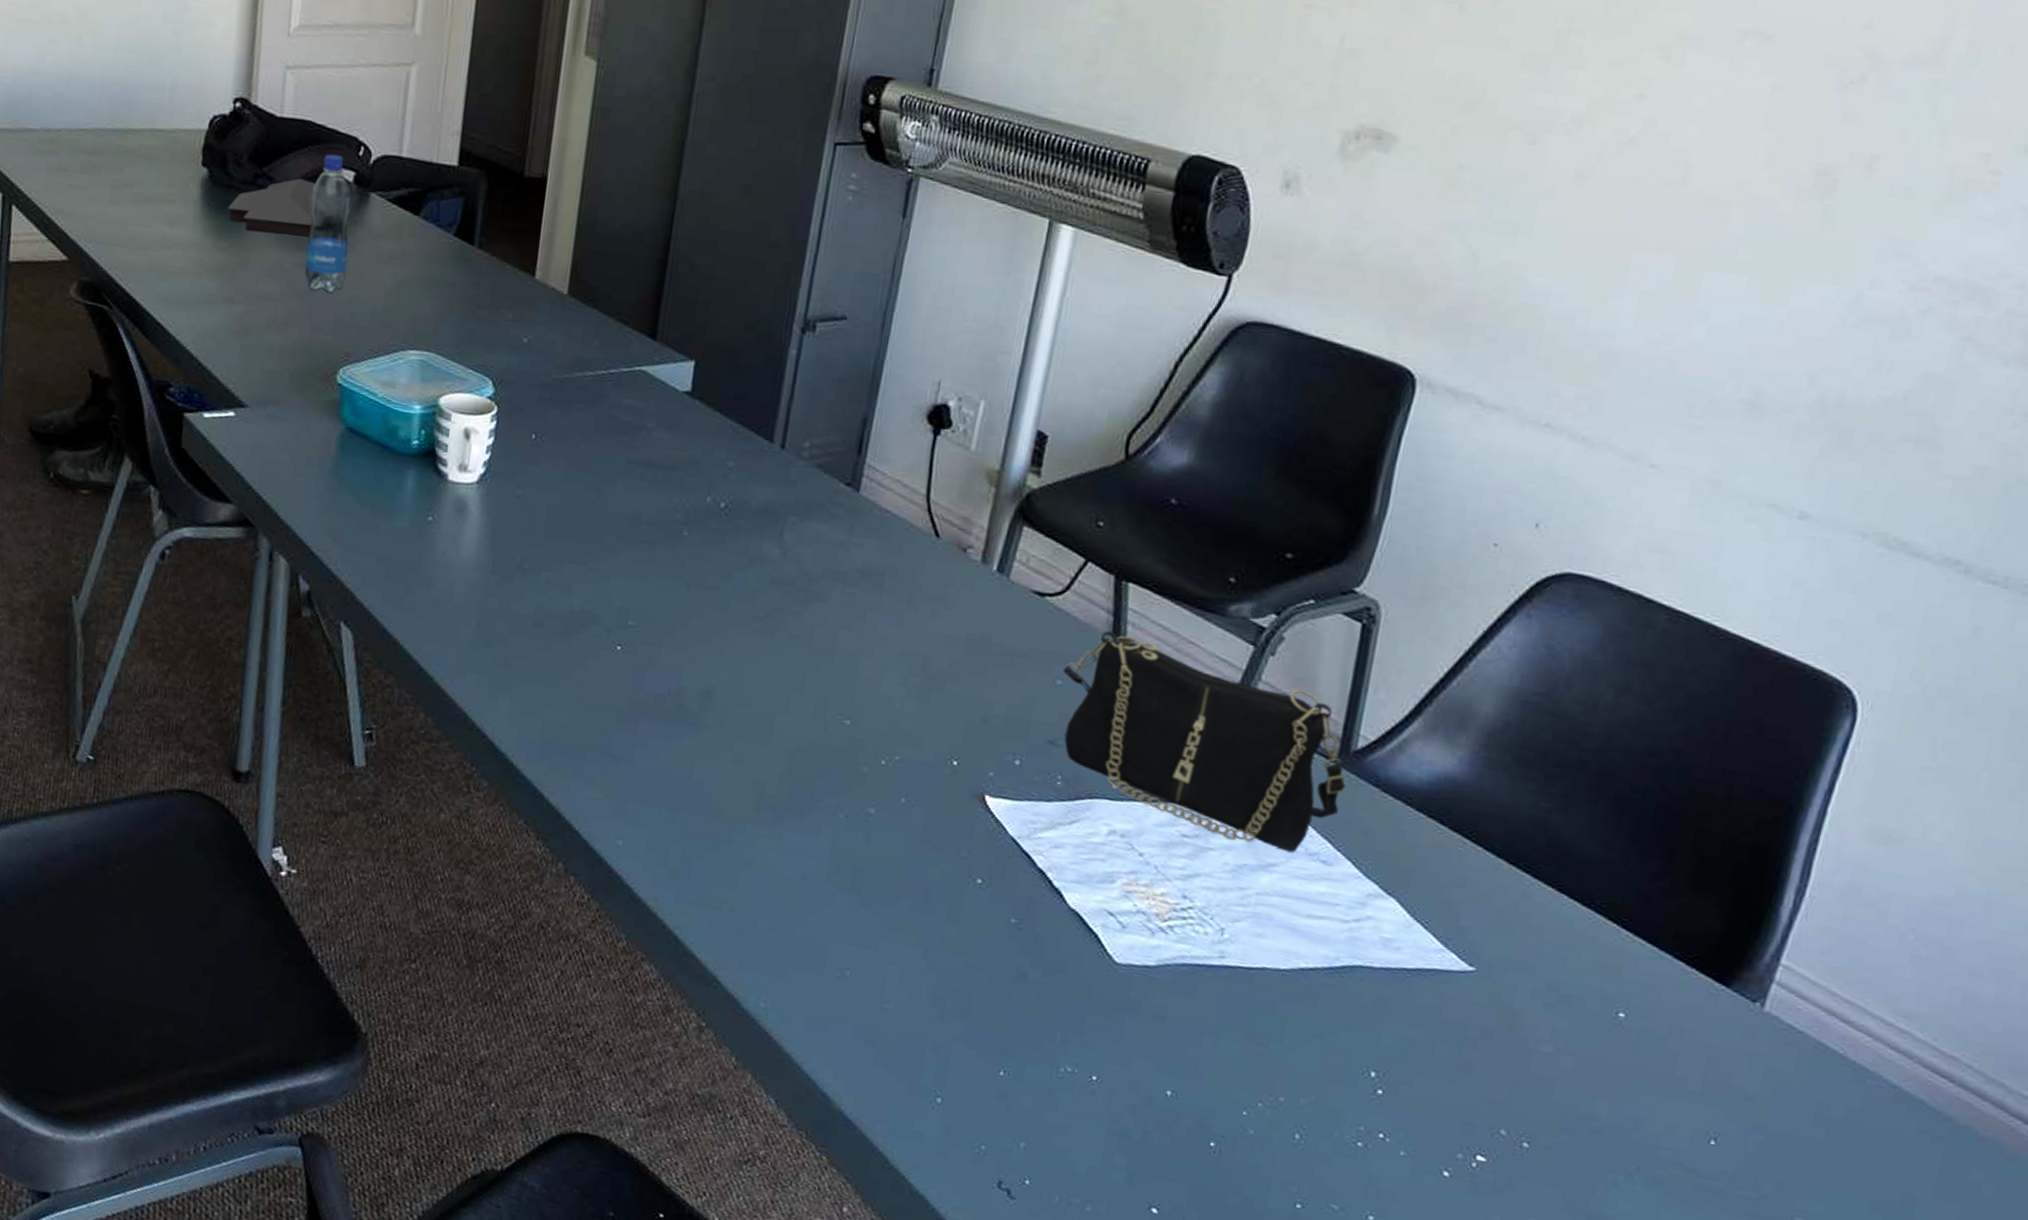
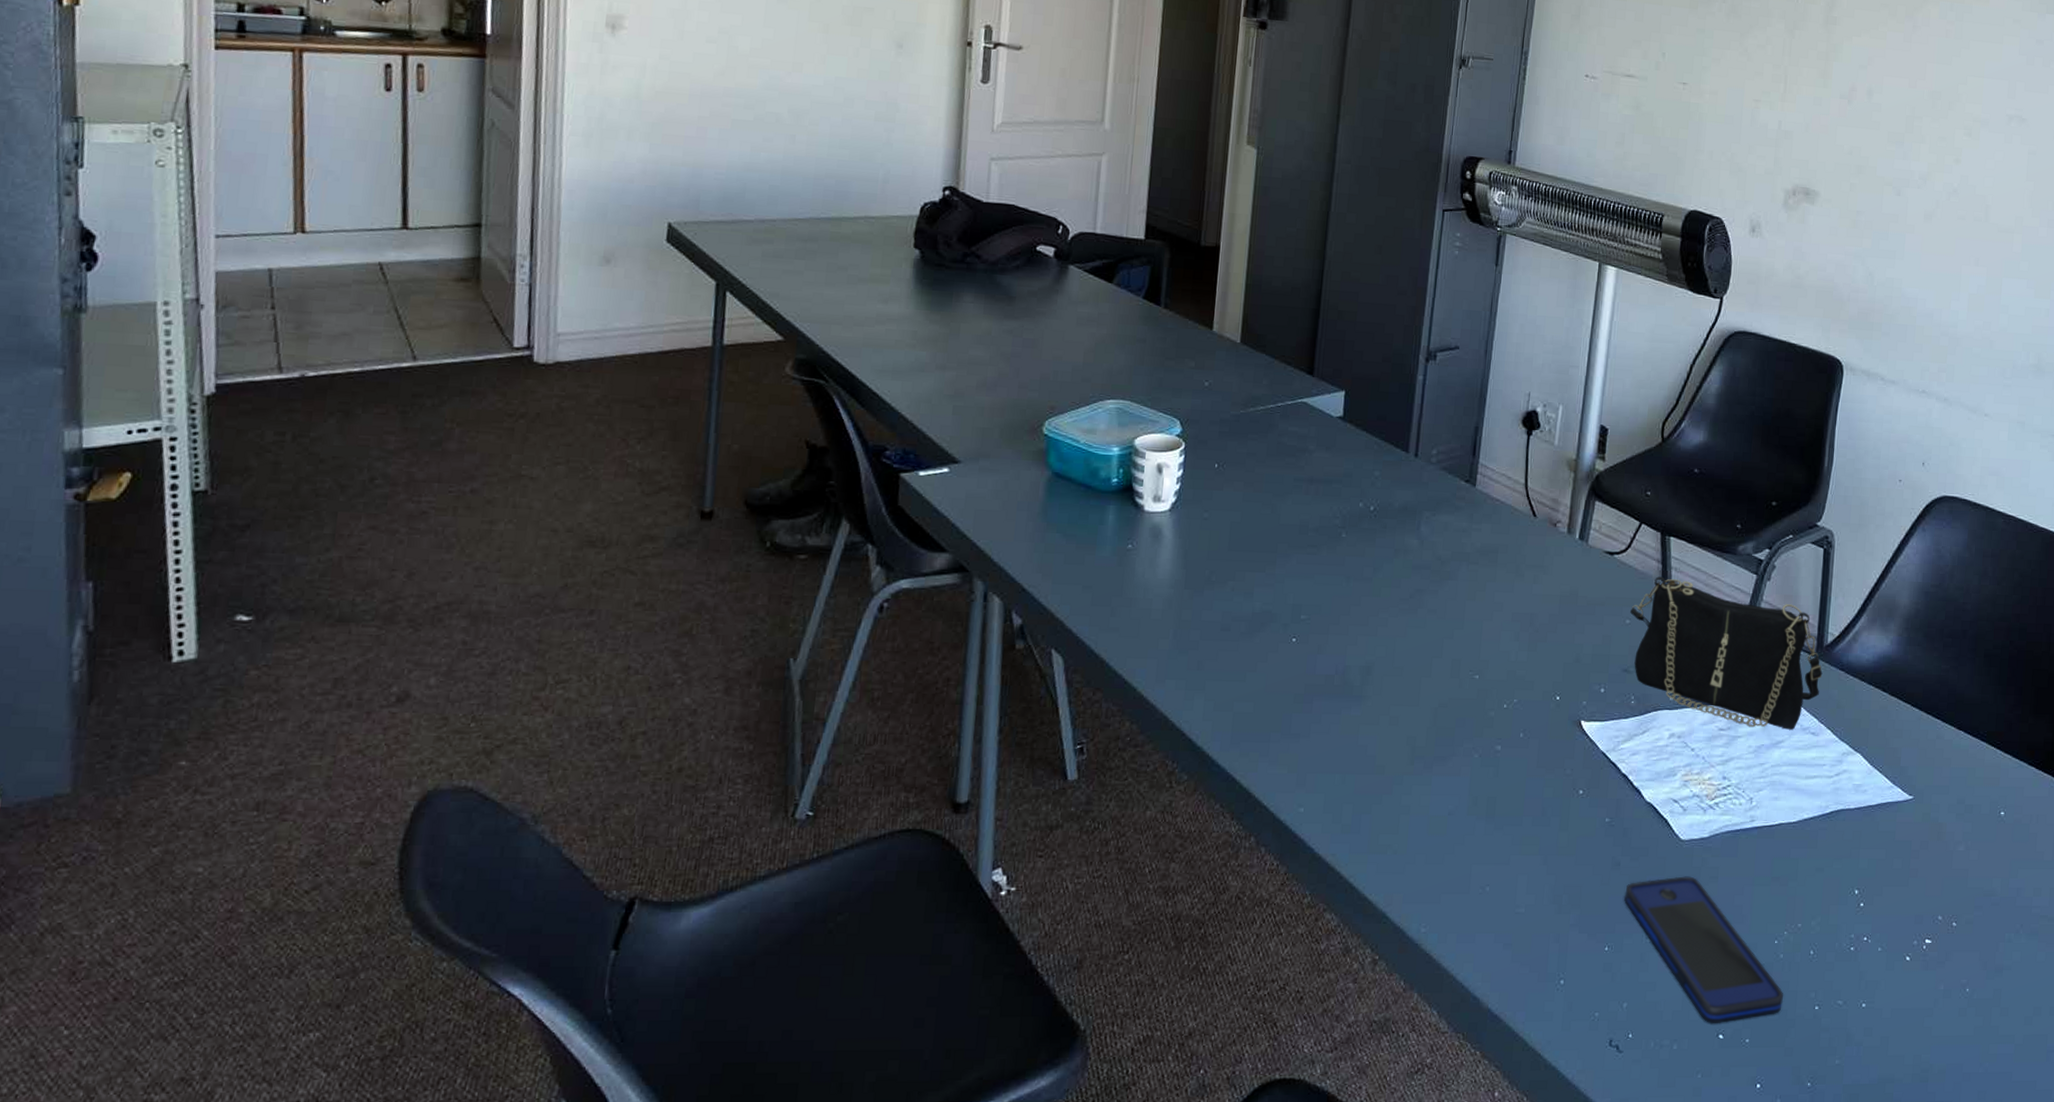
papers: present [227,178,316,237] -> none [938,255,1020,307]
bottle: present [305,154,352,294] -> none [1011,233,1053,355]
mobile phone: none [1030,1002,1250,1201] -> present [1624,876,1783,1024]

